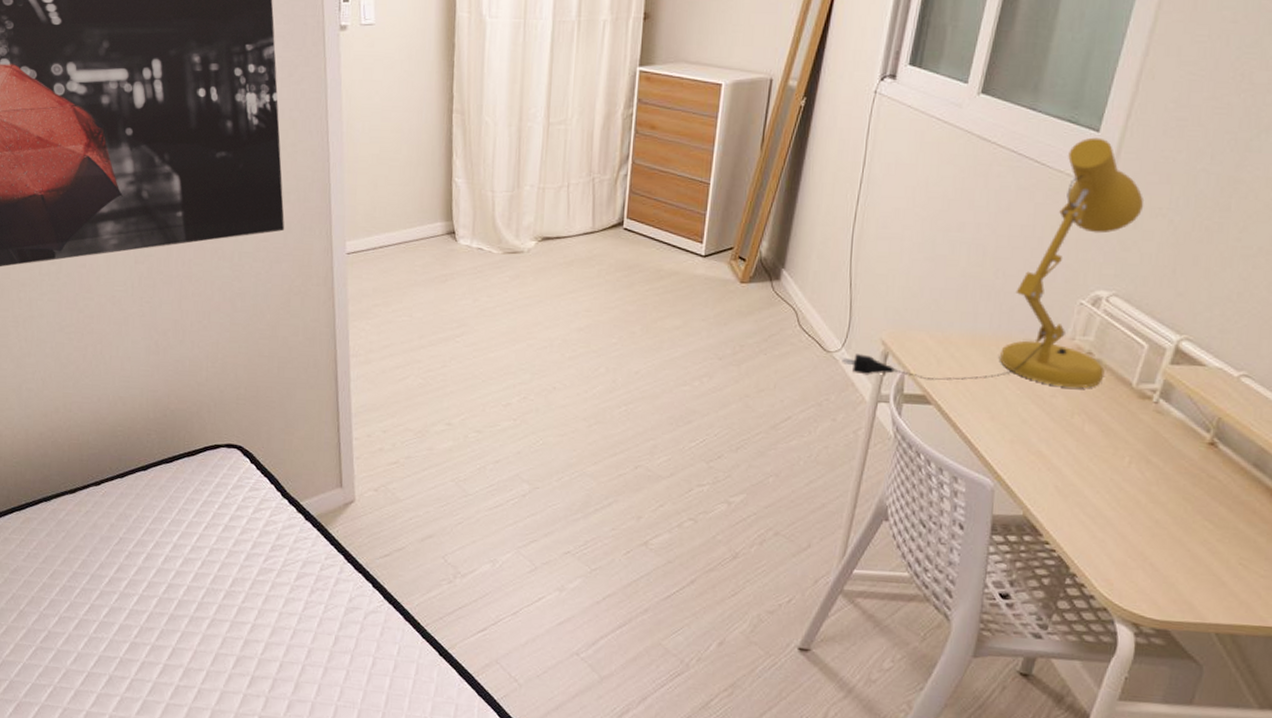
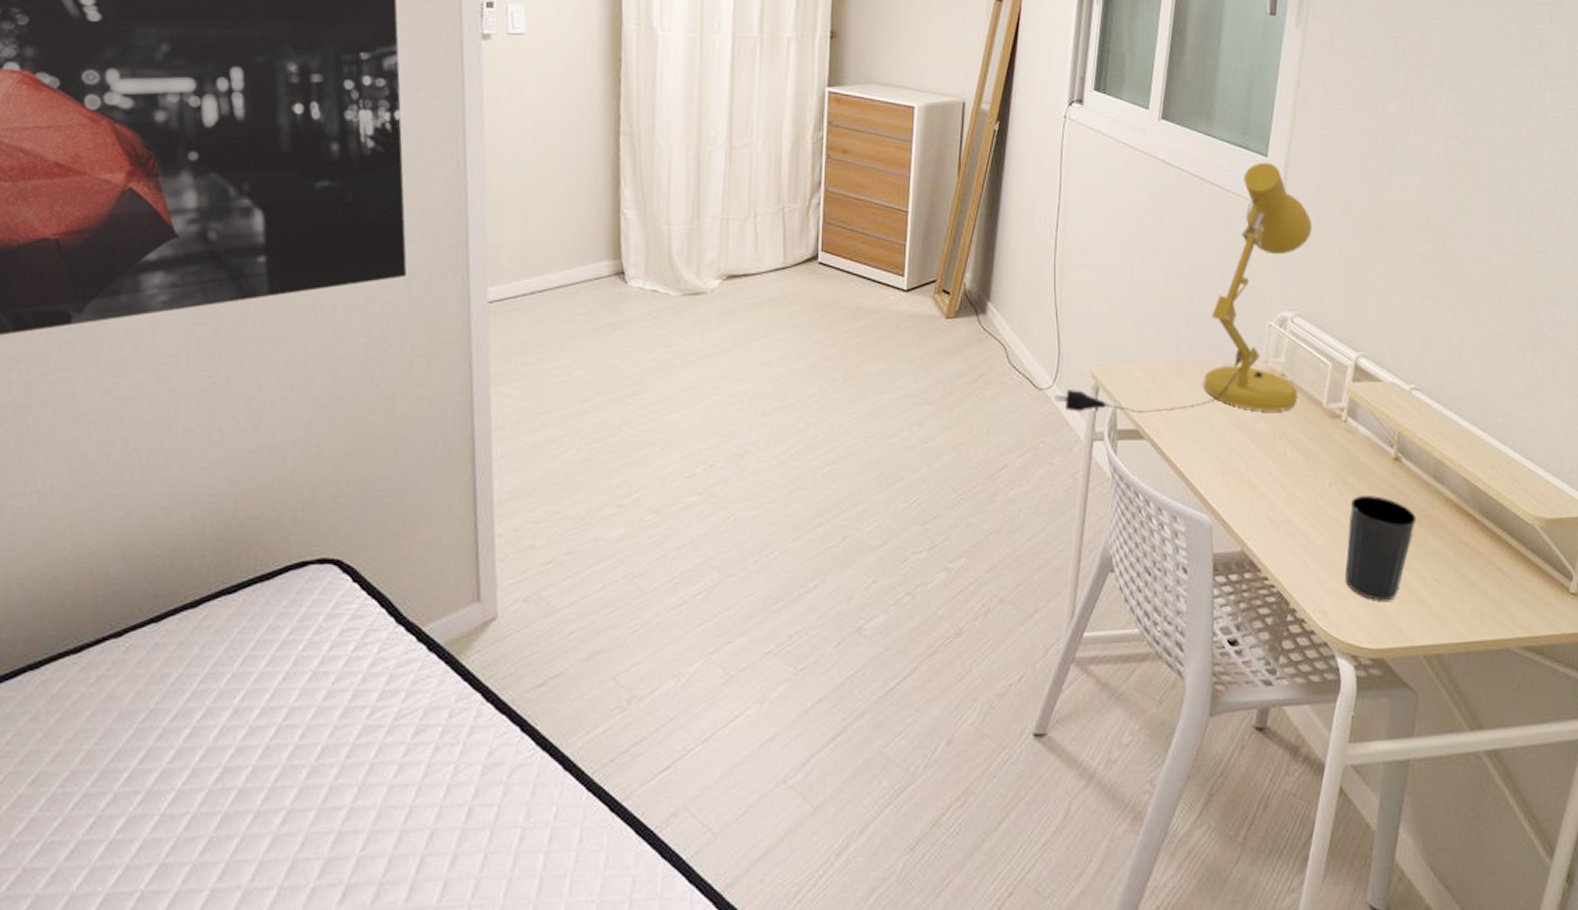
cup: none [1136,476,1227,578] -> present [1345,496,1416,601]

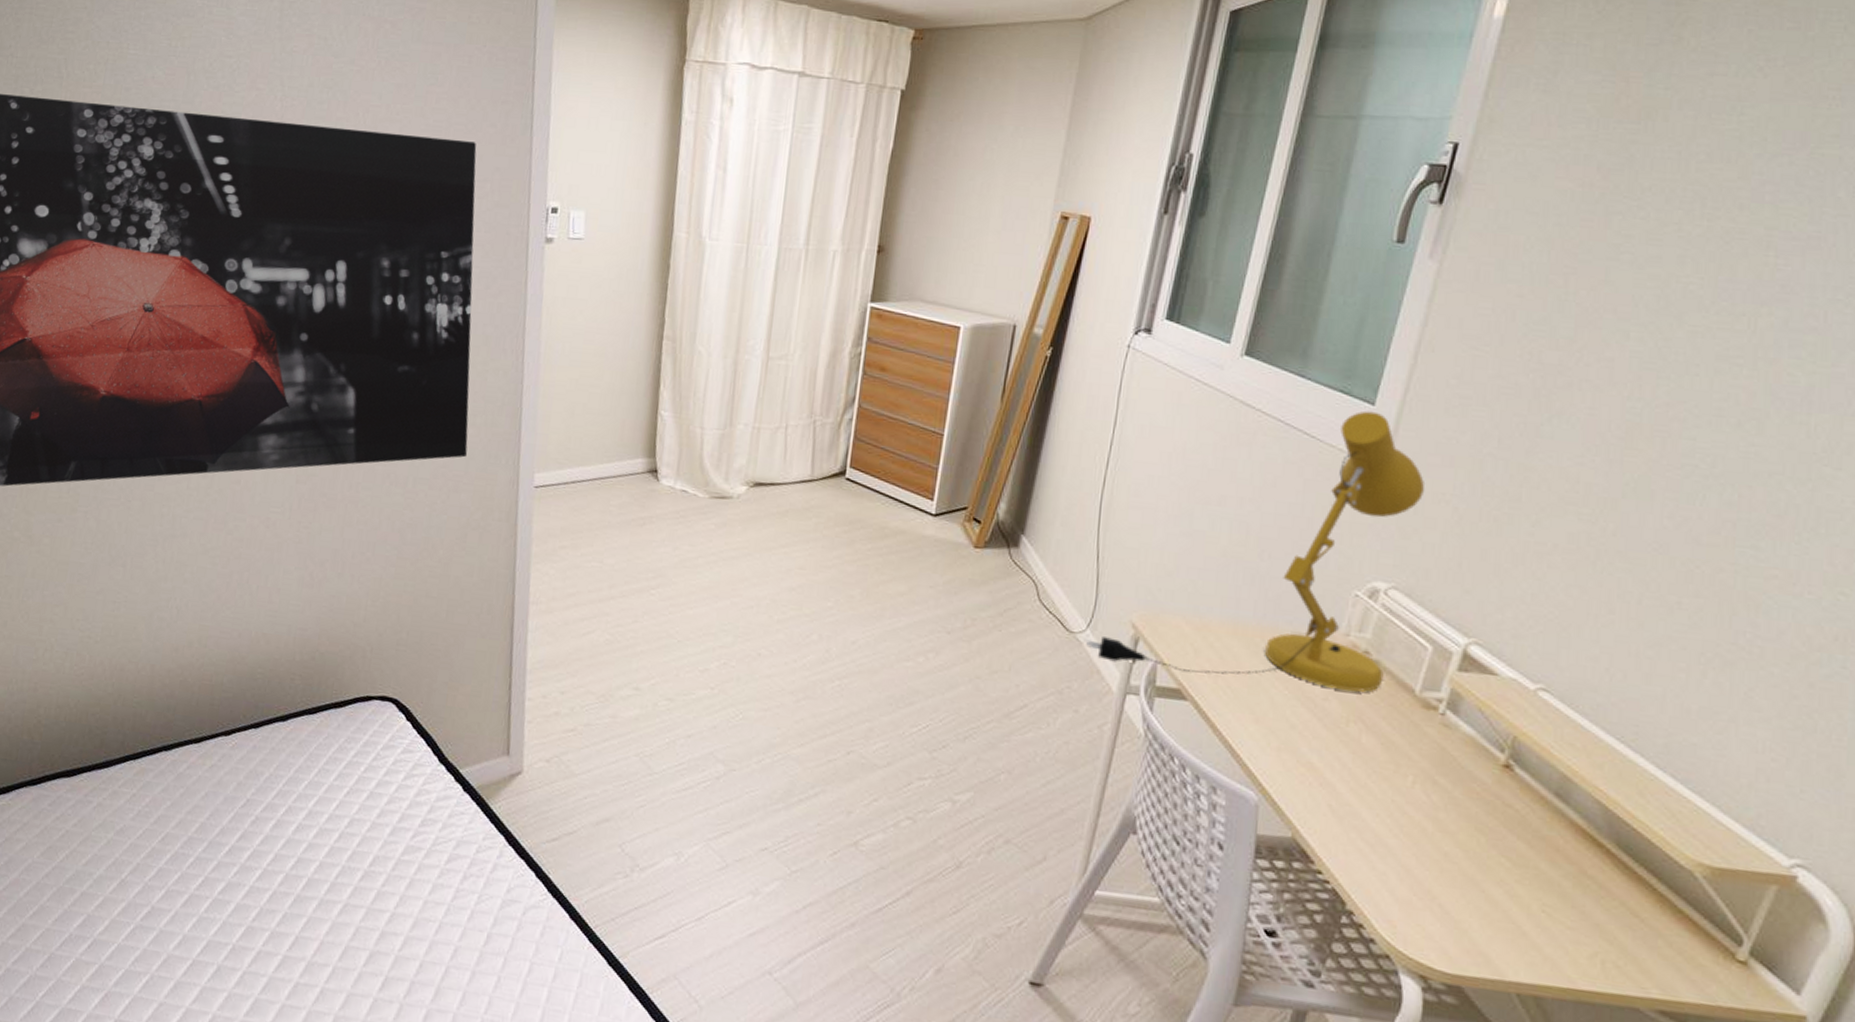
cup: present [1345,496,1416,601] -> none [1422,800,1526,924]

